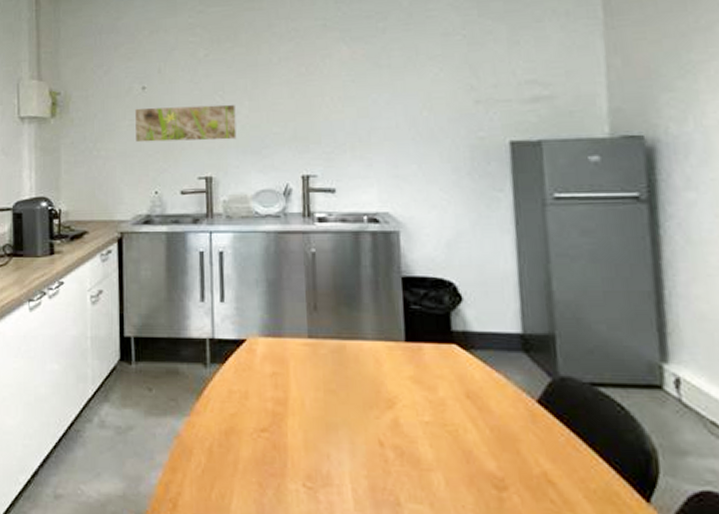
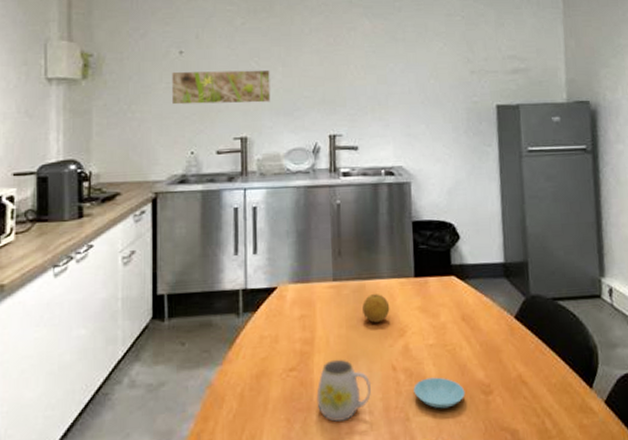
mug: none [291,425,355,496] -> present [316,359,372,422]
fruit: none [343,357,376,390] -> present [362,294,390,323]
saucer: none [405,460,472,499] -> present [413,377,466,409]

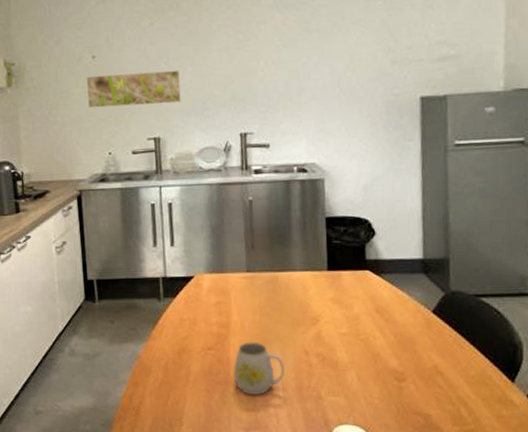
fruit: present [362,294,390,323] -> none [276,285,303,311]
saucer: present [413,377,466,409] -> none [326,363,378,391]

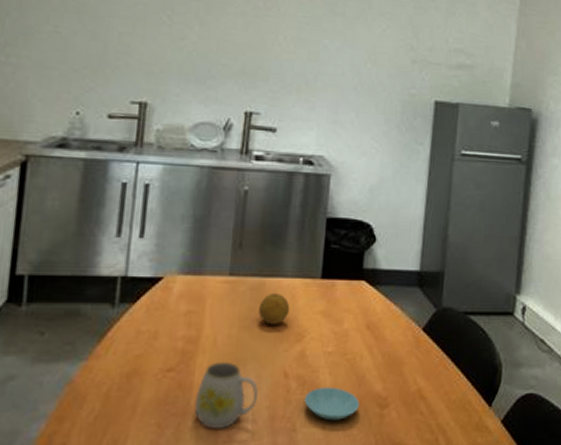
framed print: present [85,70,181,108] -> none [57,13,184,65]
fruit: none [276,285,303,311] -> present [259,294,290,325]
saucer: none [326,363,378,391] -> present [304,387,360,421]

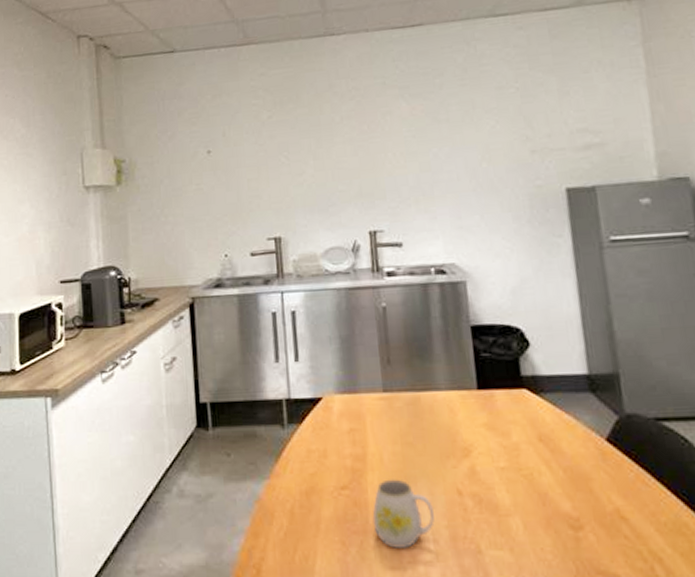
fruit: present [259,294,290,325] -> none [418,408,451,440]
saucer: present [304,387,360,421] -> none [484,505,549,543]

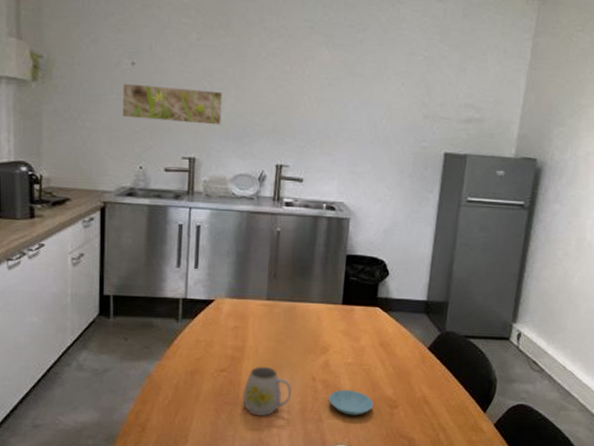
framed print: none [200,164,303,207] -> present [121,83,222,125]
saucer: none [484,505,549,543] -> present [328,390,374,415]

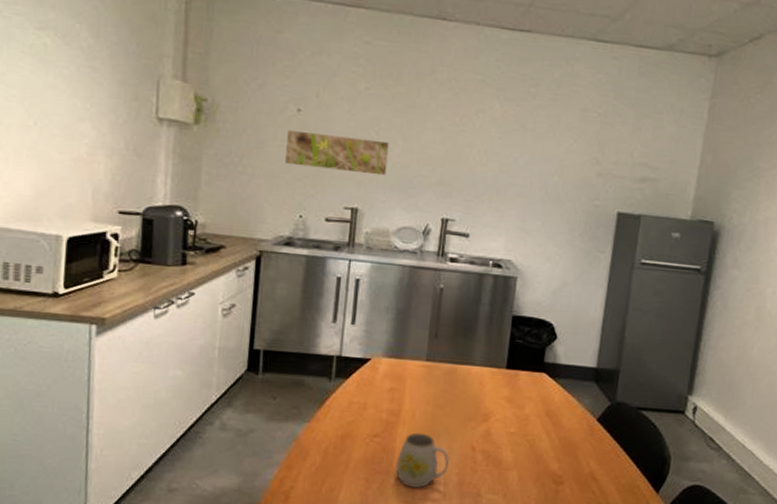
saucer: present [328,390,374,415] -> none [488,462,538,491]

